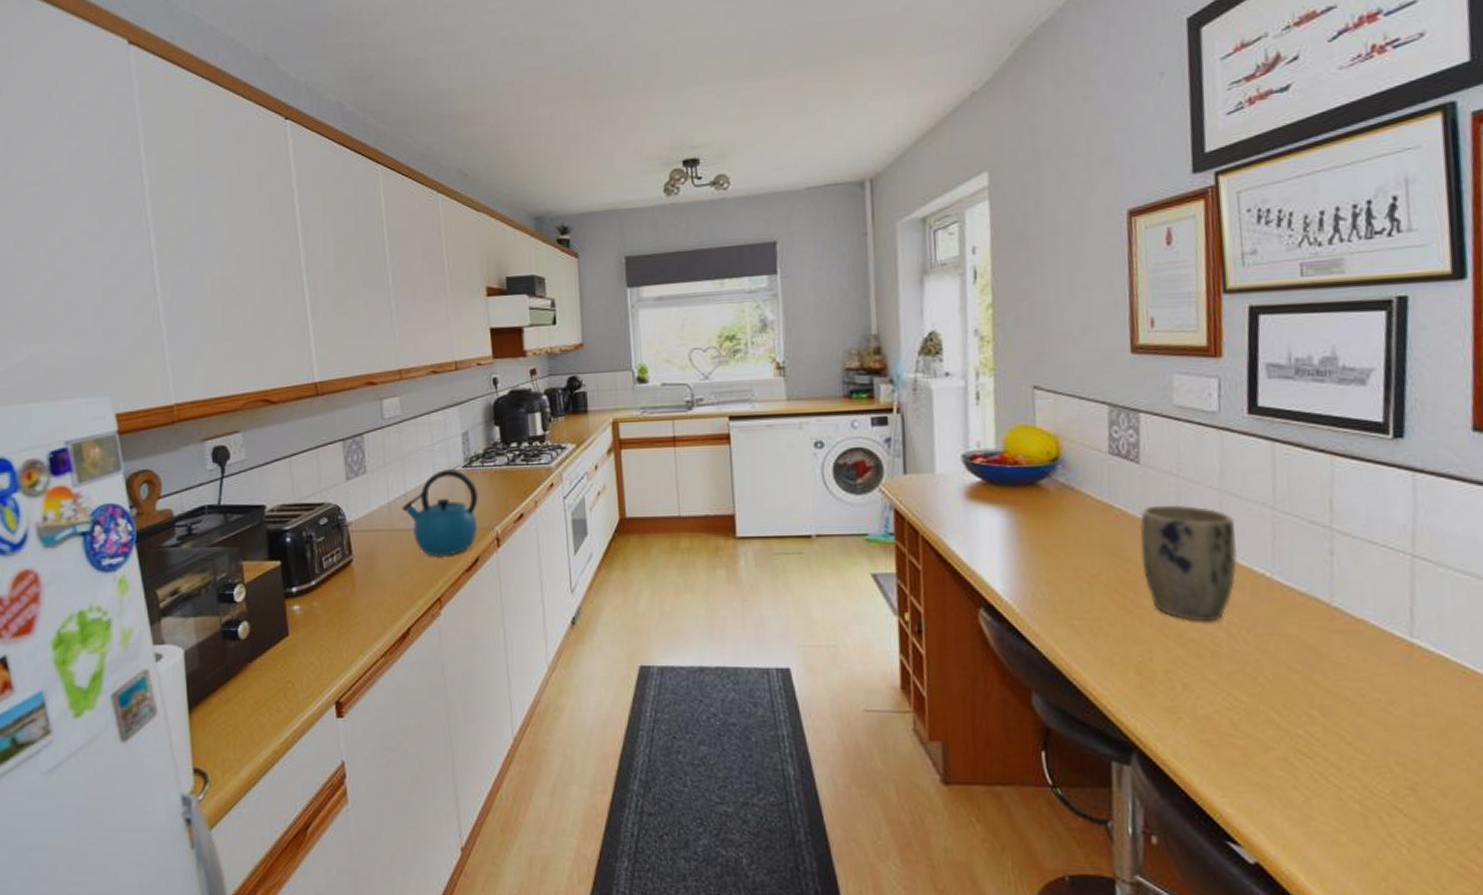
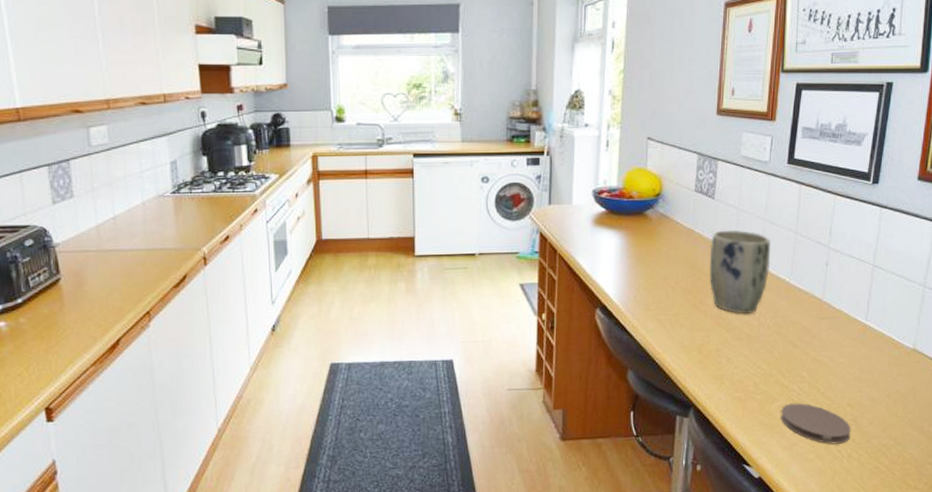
kettle: present [401,468,479,556] -> none [110,194,187,274]
coaster: none [1281,755,1409,823] -> present [781,403,851,444]

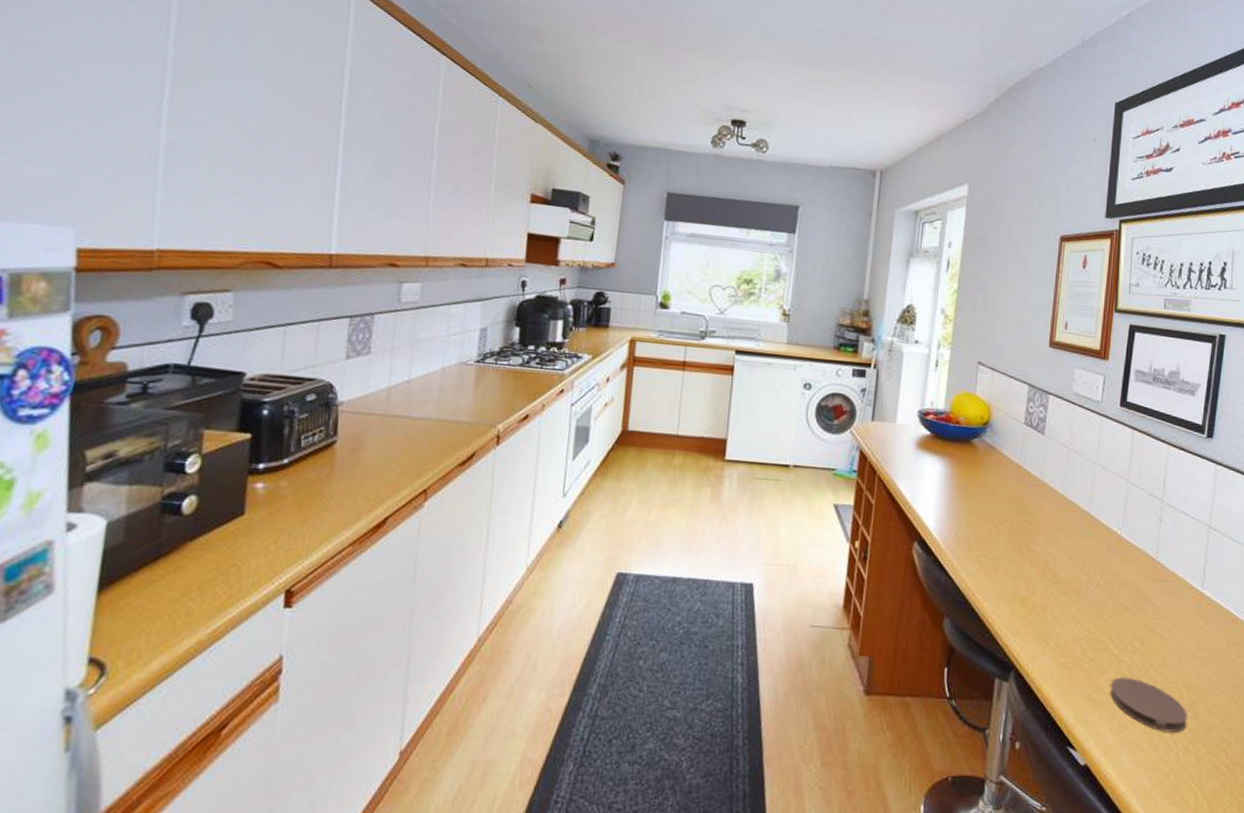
plant pot: present [709,230,771,314] -> none [1036,469,1103,566]

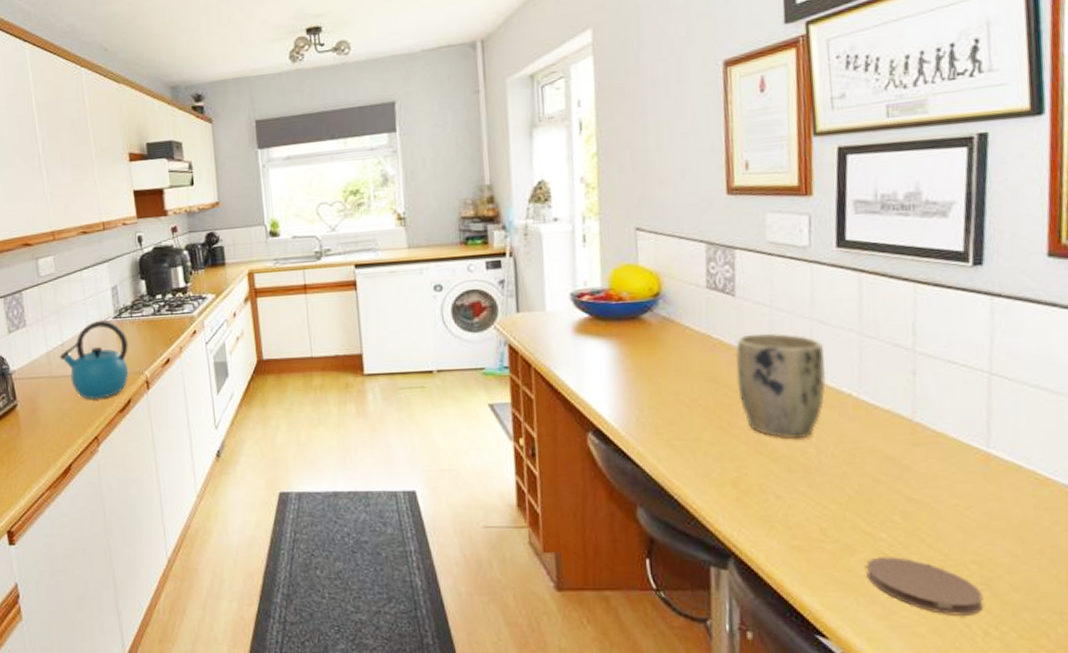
kettle: none [402,361,487,448] -> present [59,319,129,399]
plant pot: none [1036,469,1103,566] -> present [735,333,827,439]

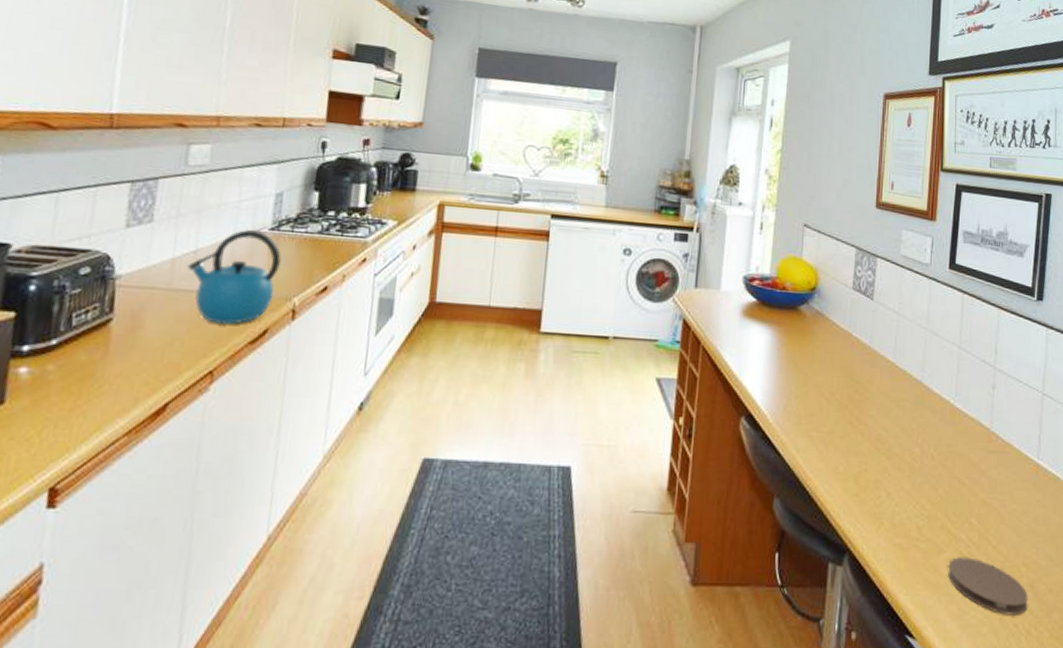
plant pot: present [735,333,827,439] -> none [867,336,934,438]

